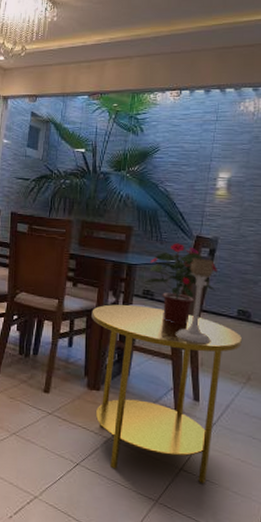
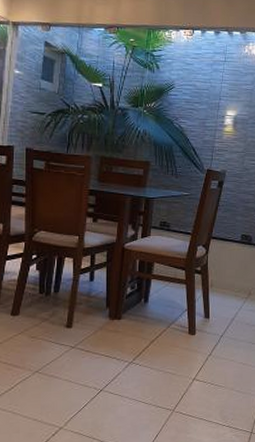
side table: present [91,304,243,484] -> none [112,237,245,389]
potted flower: present [144,243,217,325] -> none [161,177,225,251]
candle holder: present [176,258,213,343] -> none [189,190,222,266]

